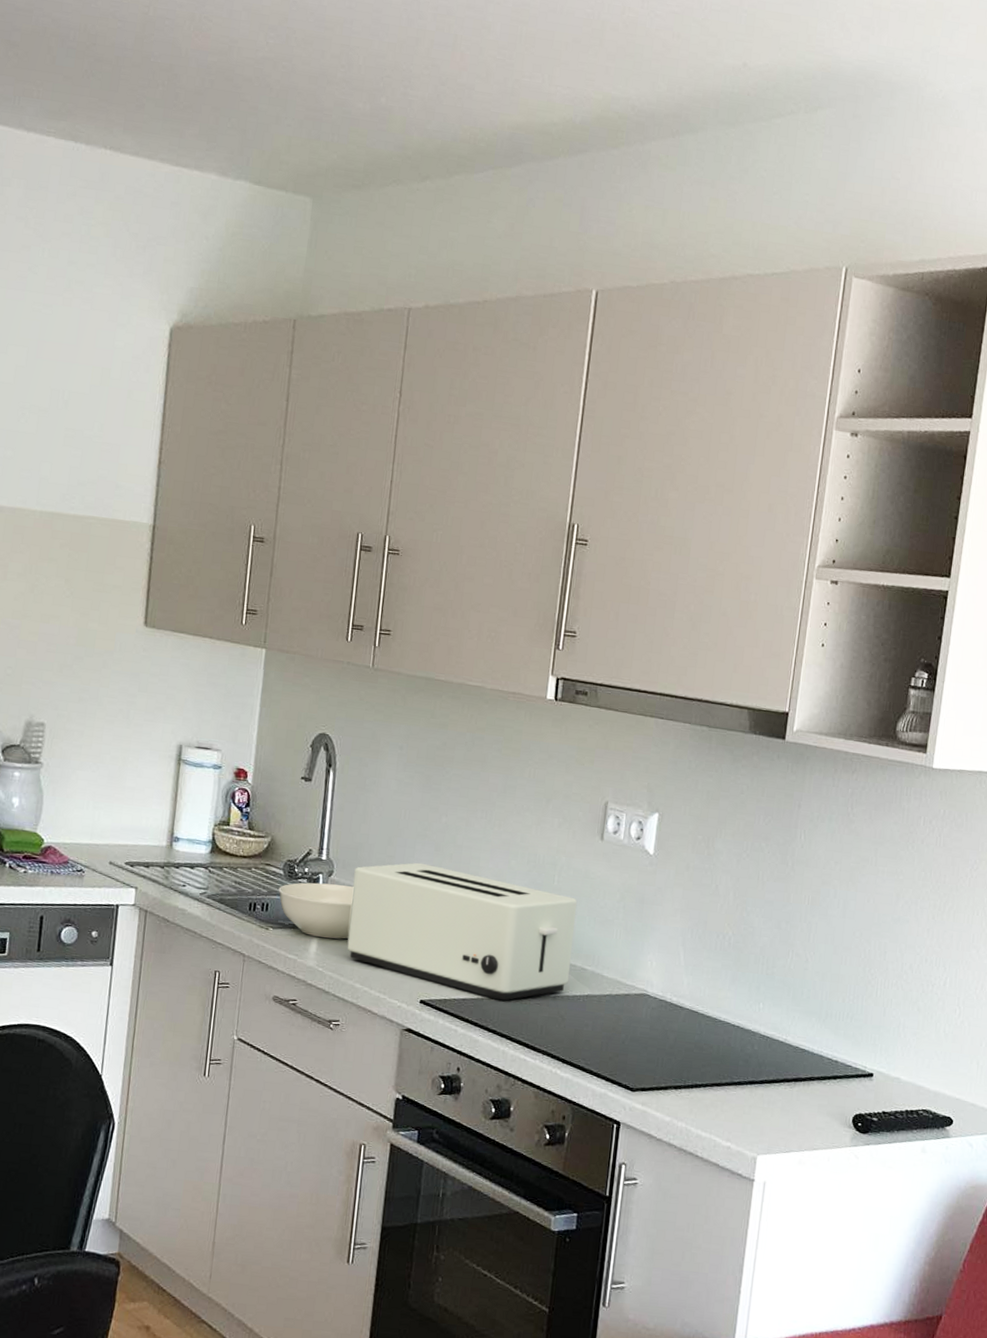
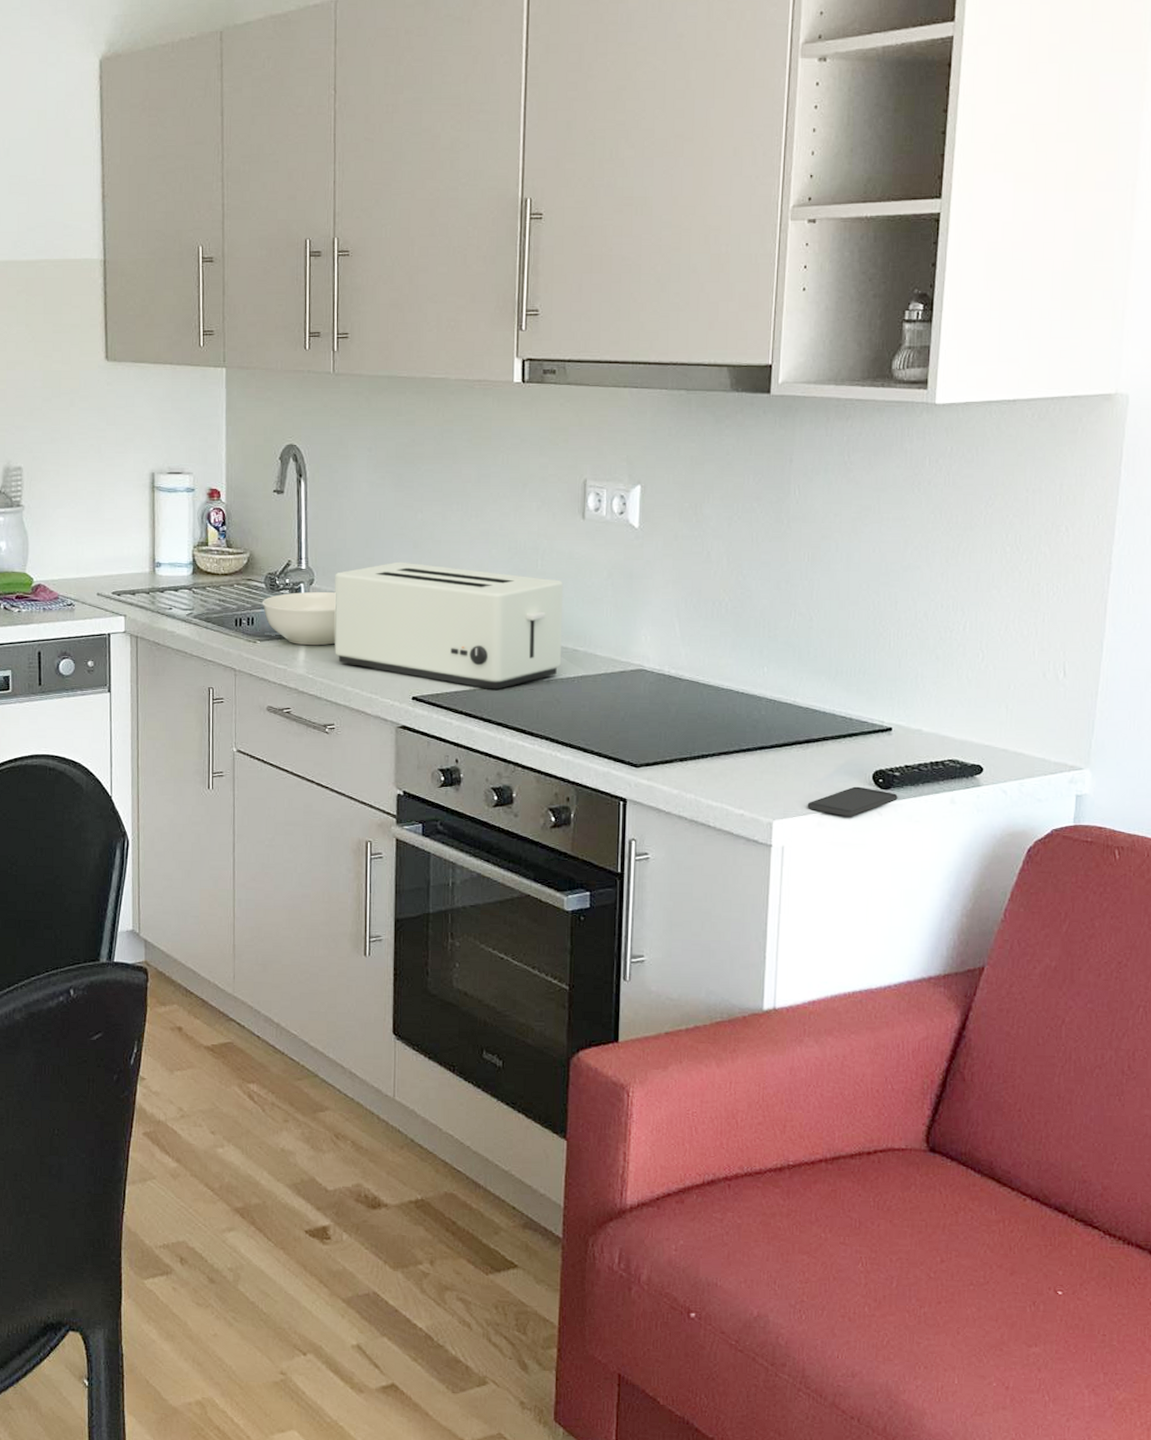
mobile phone: none [790,1128,874,1158] -> present [807,786,898,817]

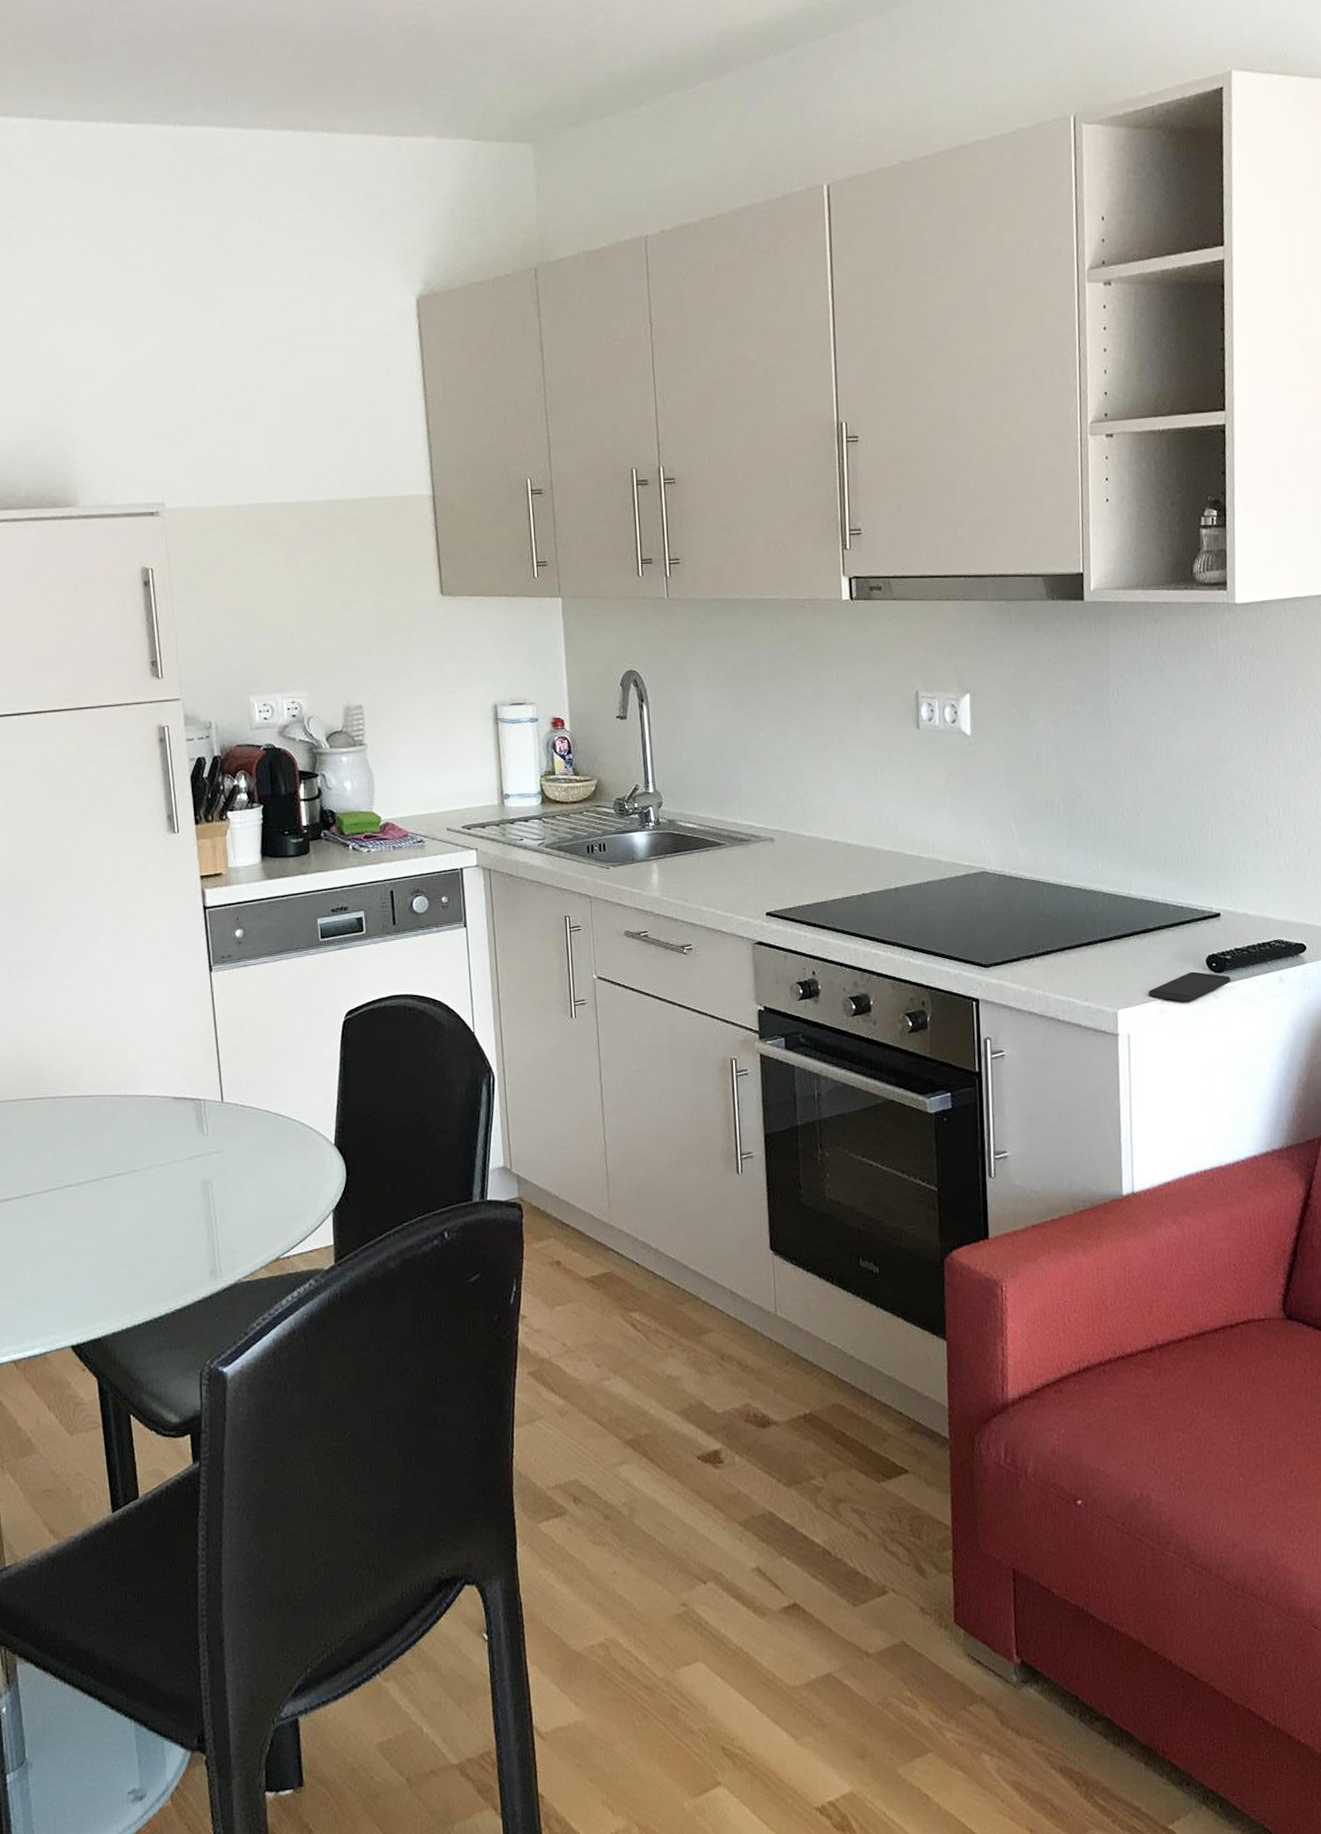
bowl: present [262,591,336,646] -> none [612,813,688,868]
toaster: present [334,561,564,690] -> none [683,780,908,901]

